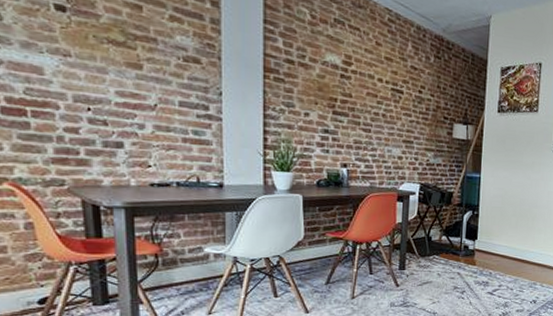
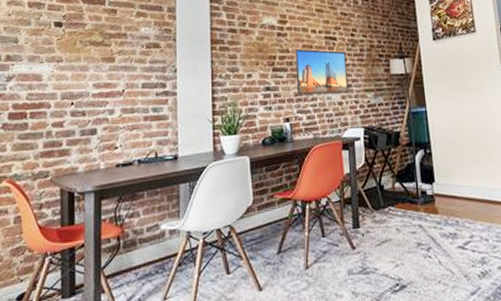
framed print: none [357,96,411,148] -> present [295,49,348,95]

